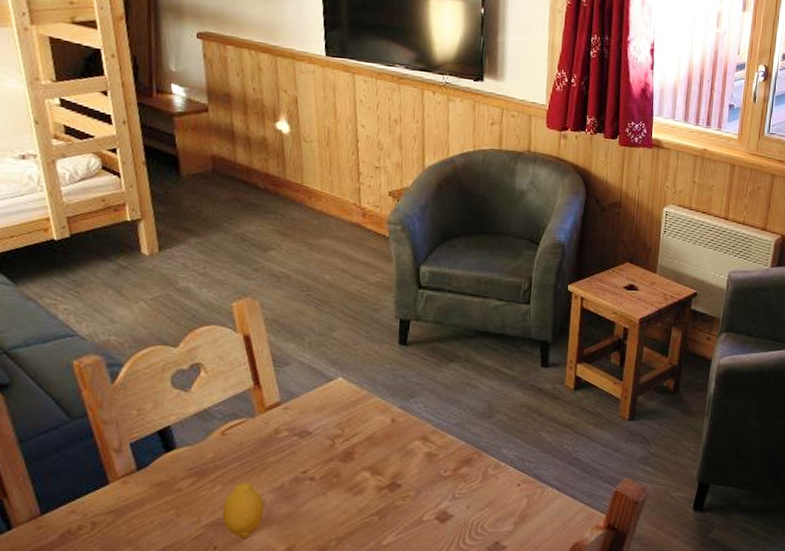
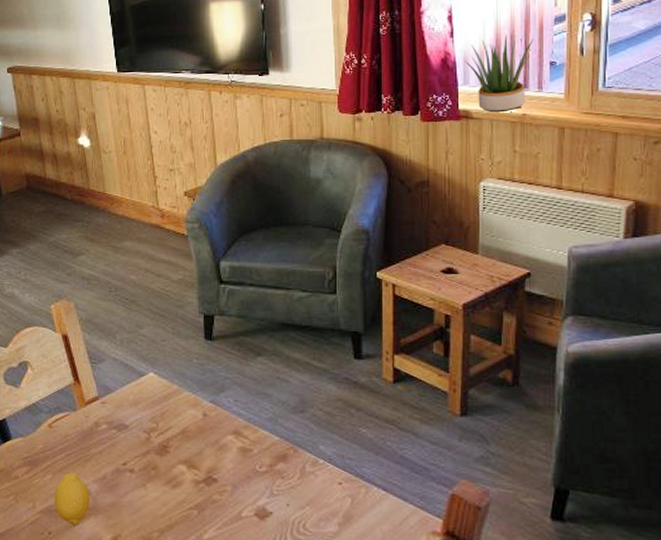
potted plant: none [660,74,718,146] -> present [464,34,533,113]

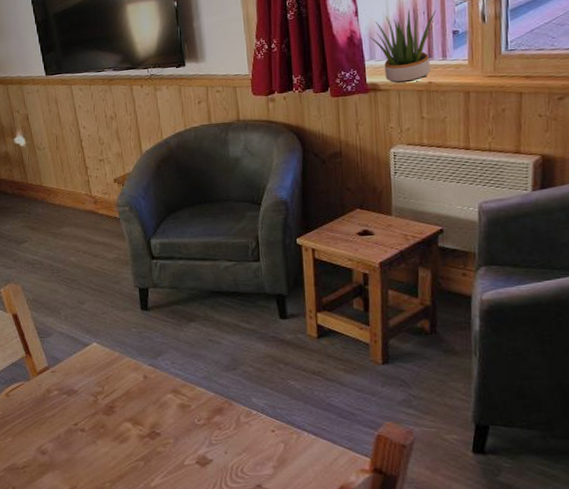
fruit: present [54,472,89,526] -> none [15,434,47,480]

